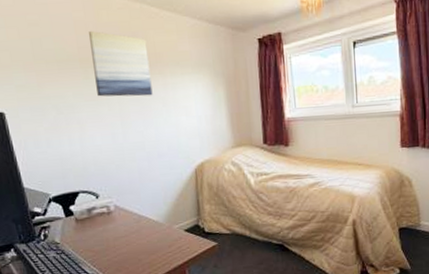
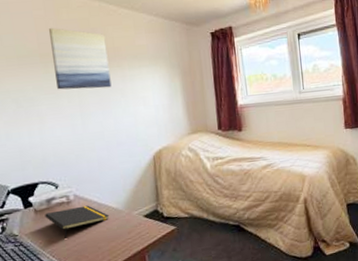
notepad: none [85,216,150,249] -> present [45,205,110,239]

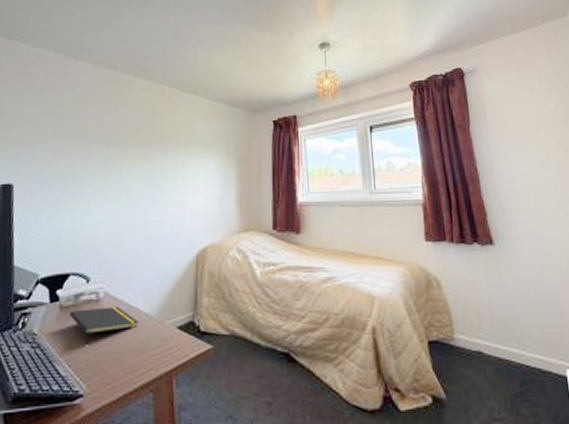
wall art: present [49,27,112,90] -> none [107,108,164,174]

